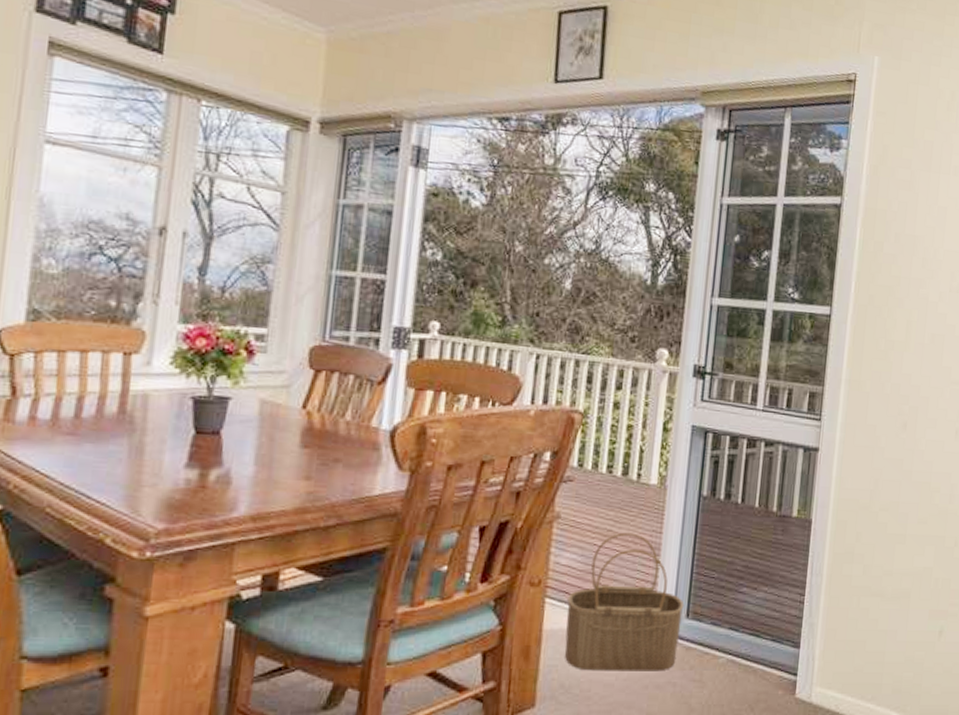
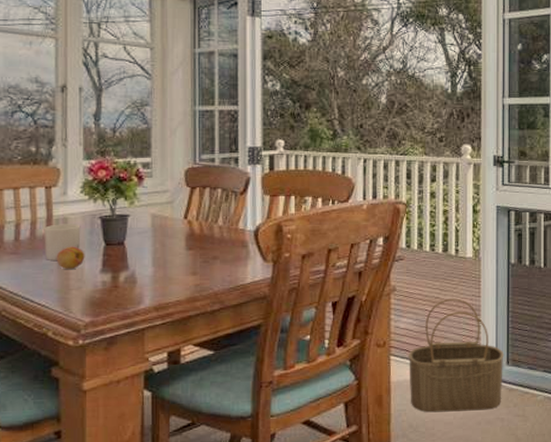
mug: none [113,401,166,447] -> present [44,224,81,260]
fruit: none [127,431,167,460] -> present [56,246,85,269]

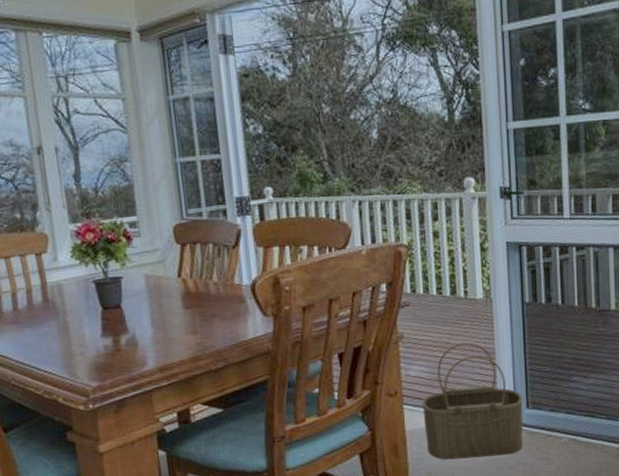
mug: present [44,224,81,260] -> none [40,289,78,328]
fruit: present [56,246,85,269] -> none [55,312,84,336]

